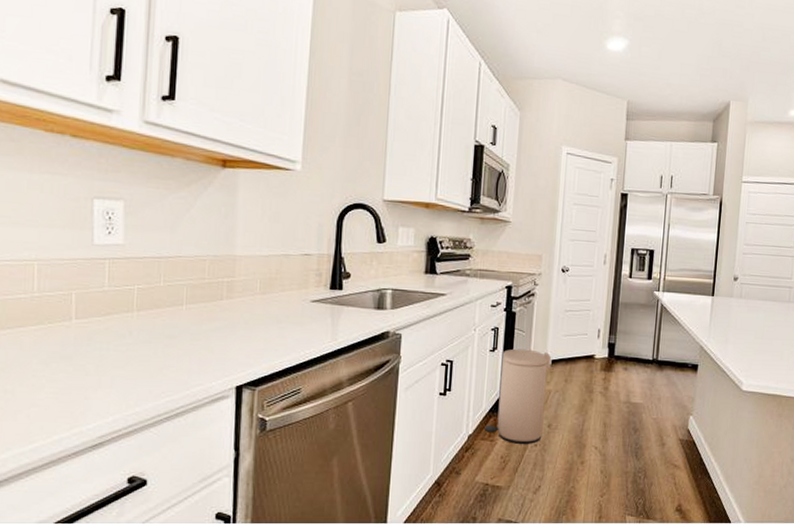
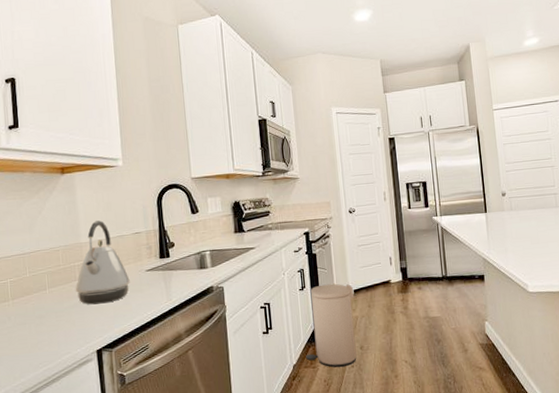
kettle: none [219,232,290,333] -> present [75,220,130,305]

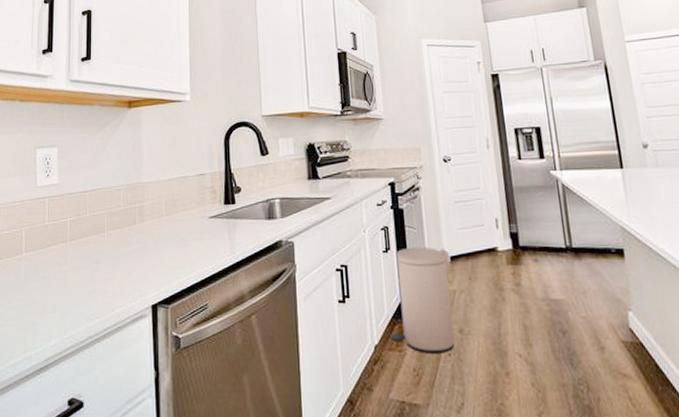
kettle: present [75,220,130,305] -> none [134,159,191,252]

